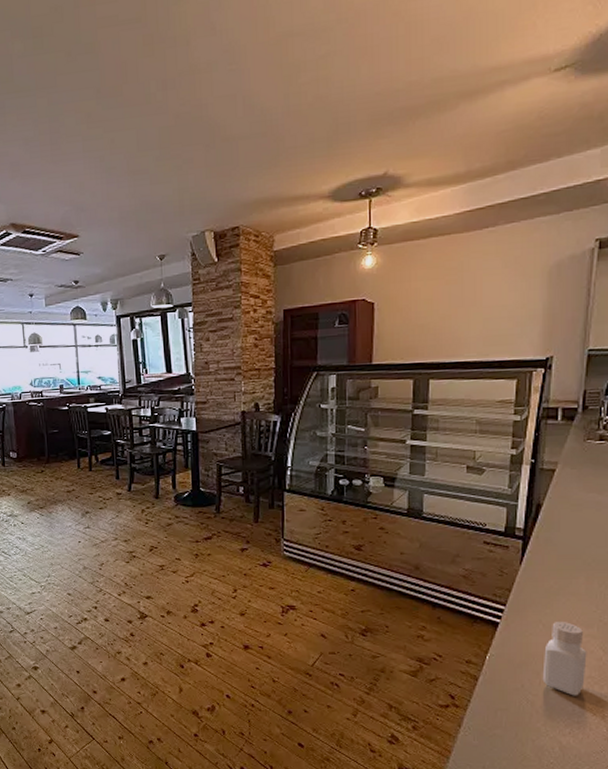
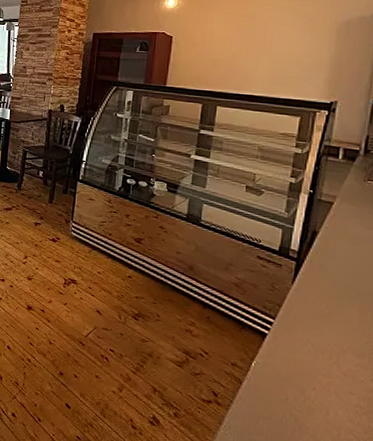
pepper shaker: present [542,622,587,696] -> none [307,344,357,422]

